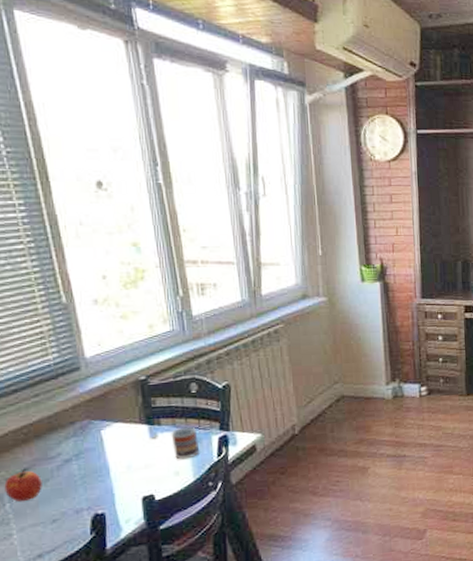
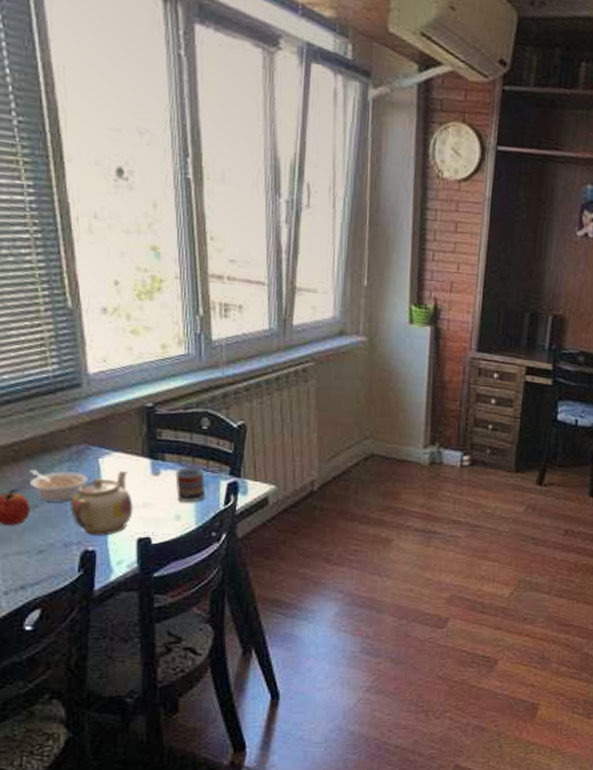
legume: none [39,445,93,476] -> present [29,470,88,503]
teapot: none [78,438,136,500] -> present [70,470,133,536]

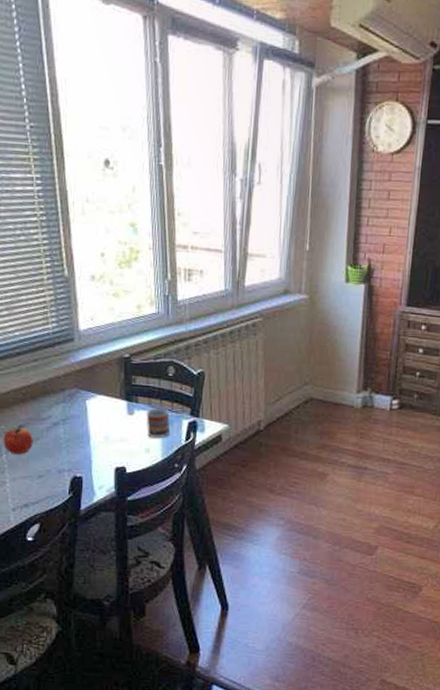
legume: present [29,470,88,503] -> none [32,409,78,437]
teapot: present [70,470,133,536] -> none [63,410,113,465]

